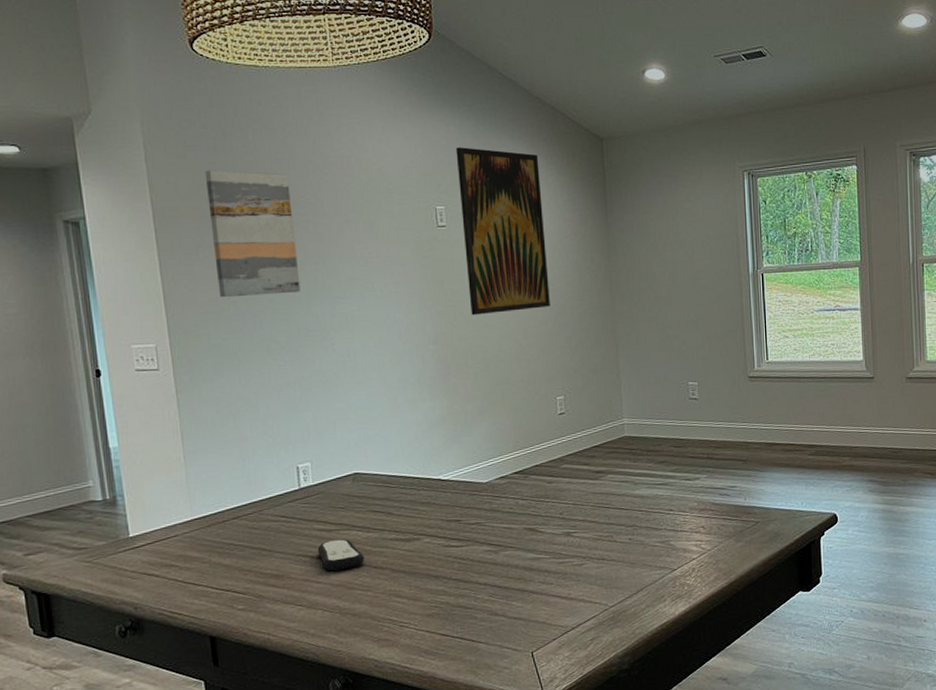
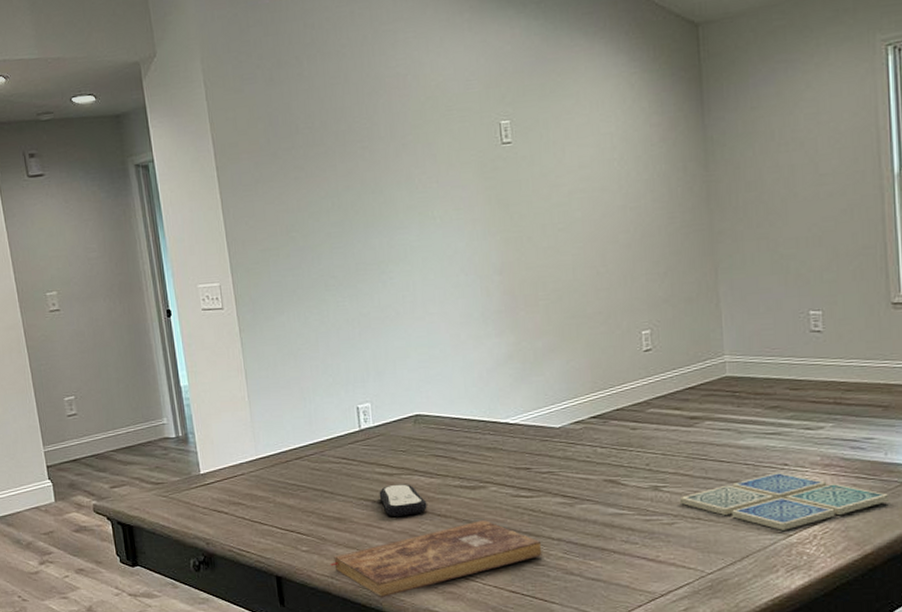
wall art: present [205,170,301,298] -> none [261,99,358,234]
bible: none [266,570,471,651] -> present [329,520,542,598]
wall art: present [455,147,550,316] -> none [521,50,633,241]
drink coaster: none [587,517,747,566] -> present [679,473,888,531]

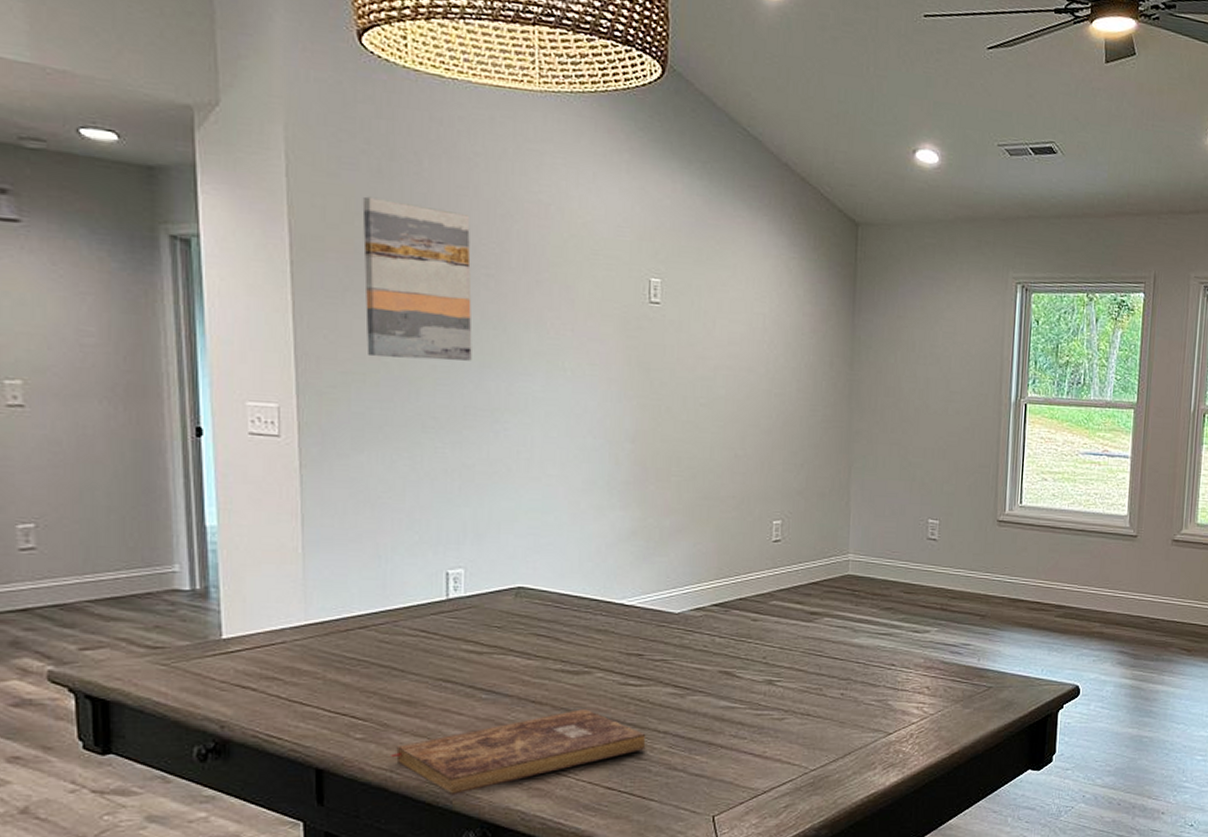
wall art: none [261,99,358,234] -> present [362,196,472,361]
remote control: present [379,484,427,516] -> none [463,664,521,701]
drink coaster: present [679,473,888,531] -> none [791,672,977,729]

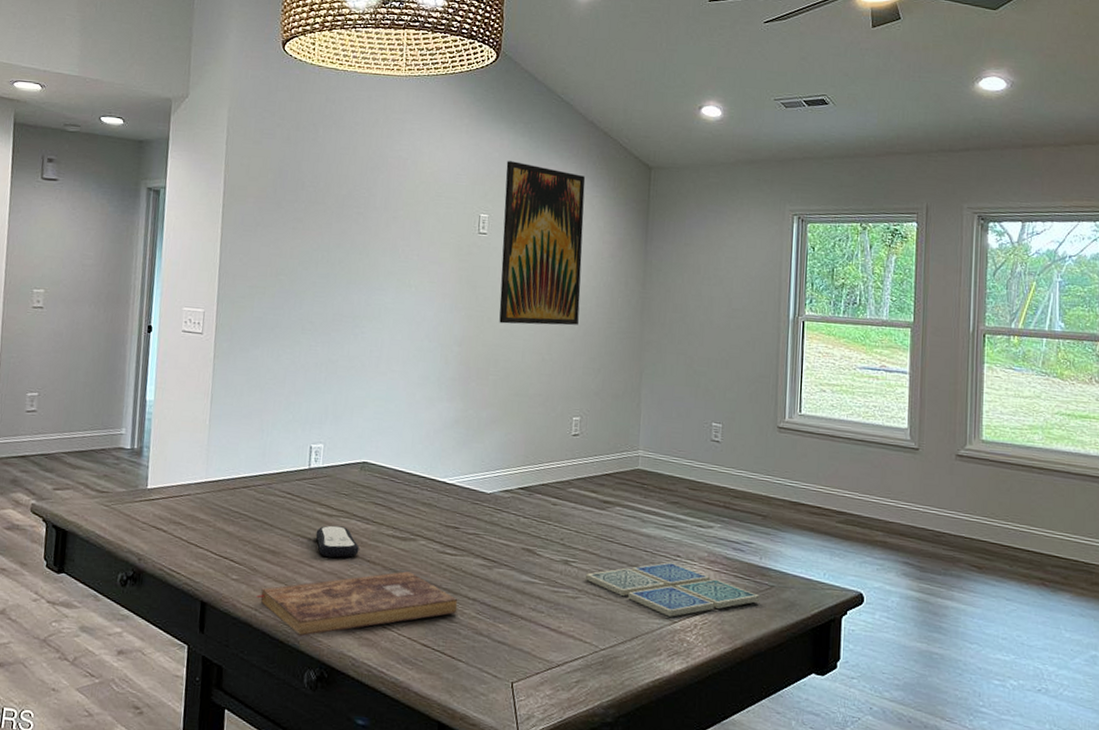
wall art: present [362,196,472,361] -> none [268,157,349,279]
remote control: none [463,664,521,701] -> present [315,525,360,558]
wall art: none [680,210,780,415] -> present [499,161,586,326]
drink coaster: none [791,672,977,729] -> present [585,562,759,617]

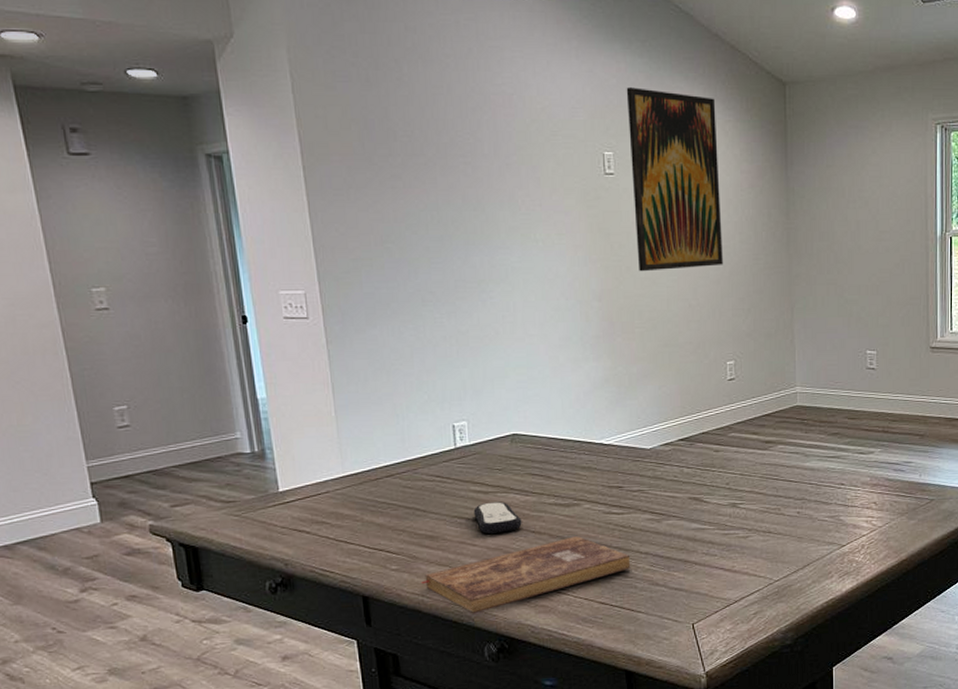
drink coaster: present [585,562,759,617] -> none [753,491,920,542]

